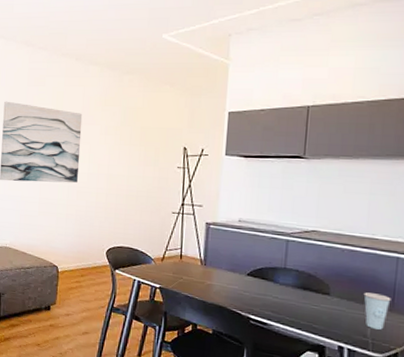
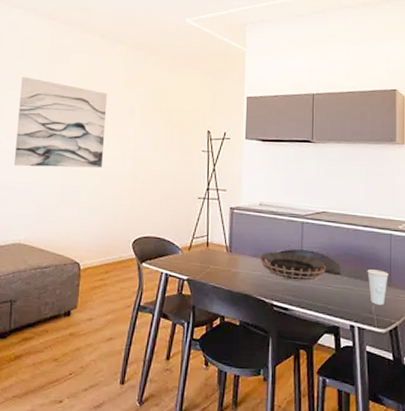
decorative bowl: none [237,267,313,299] -> present [260,252,326,282]

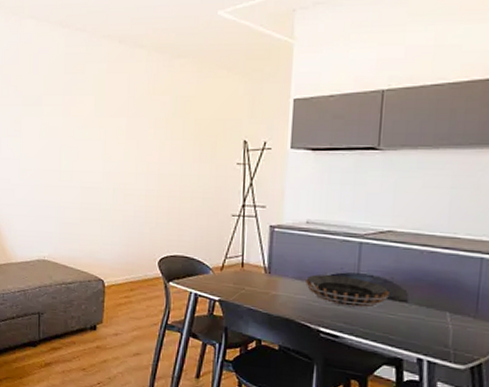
wall art: present [14,76,108,168] -> none [35,92,128,185]
cup: present [367,269,389,305] -> none [444,298,475,339]

